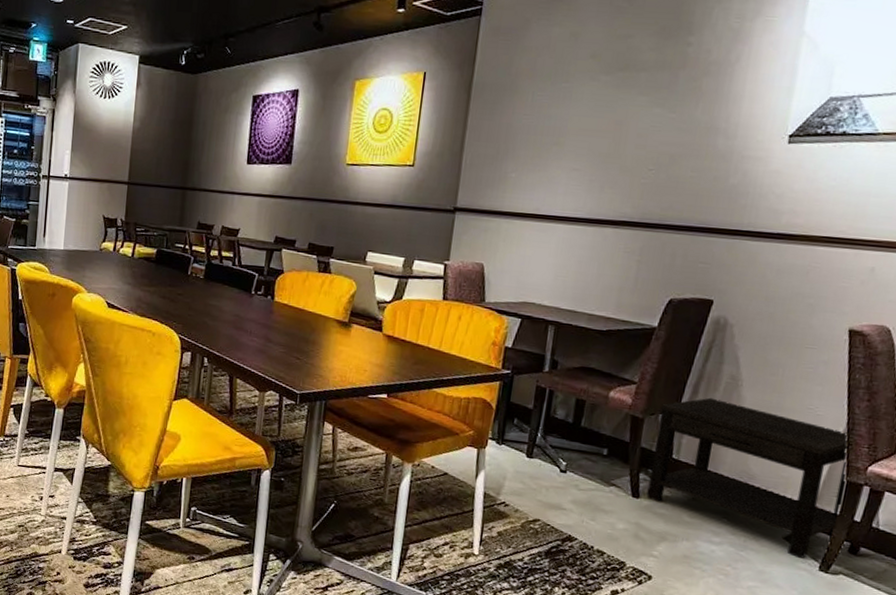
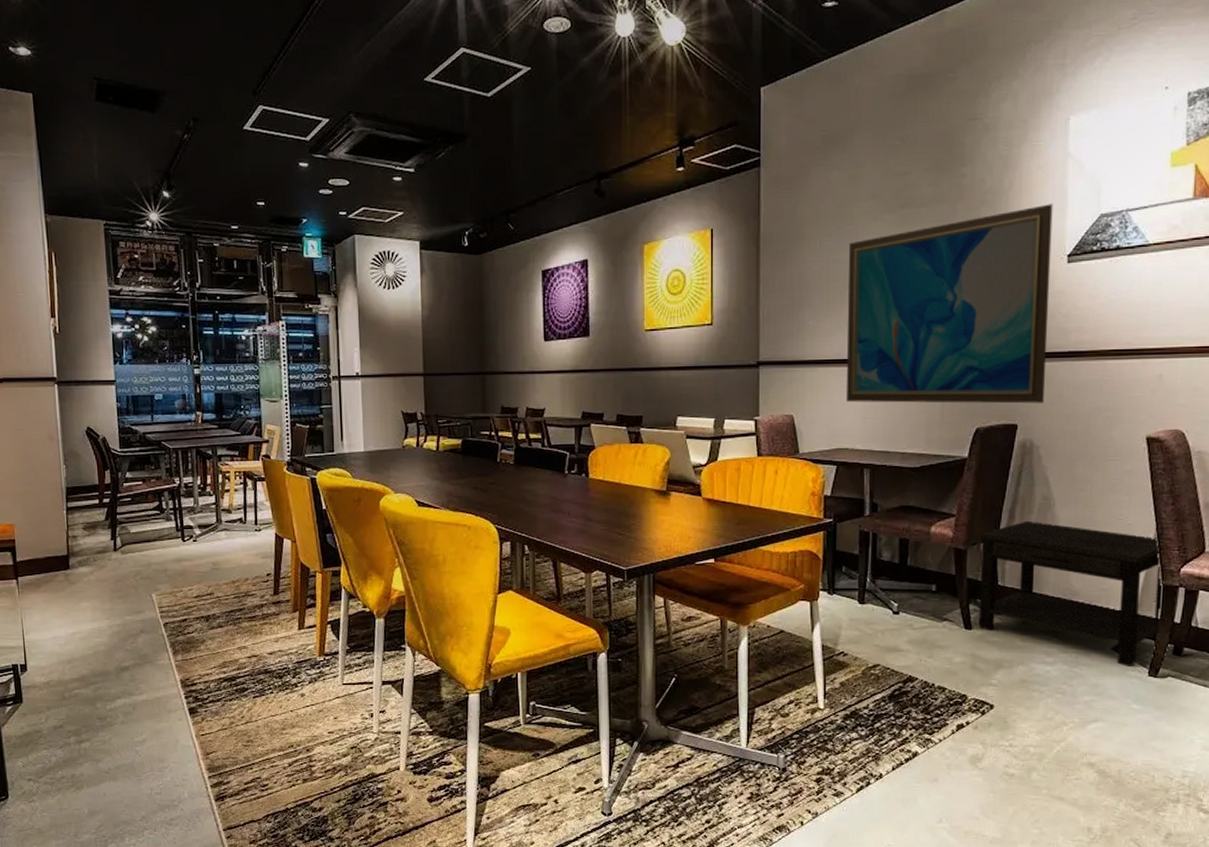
wall art: none [539,81,781,282] -> present [845,204,1053,404]

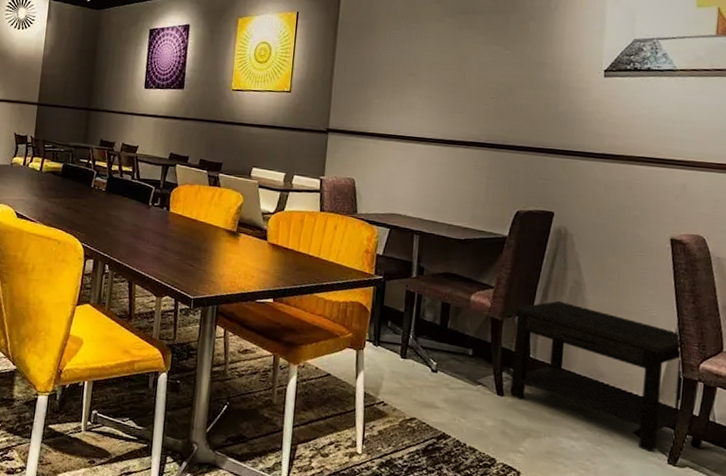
wall art: present [845,204,1053,404] -> none [402,25,593,196]

